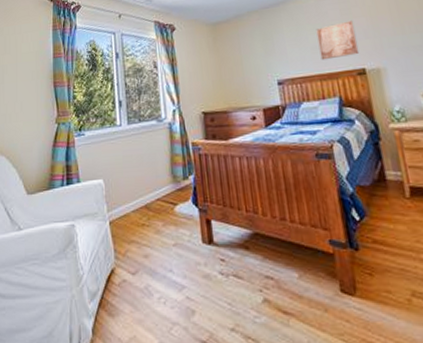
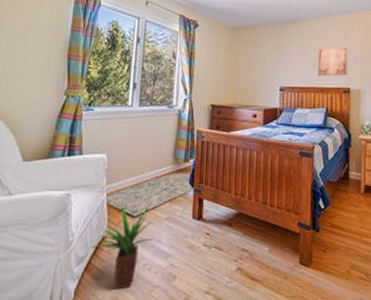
potted plant: none [100,232,165,328] -> present [89,206,154,290]
rug: none [107,191,200,245] -> present [103,172,195,217]

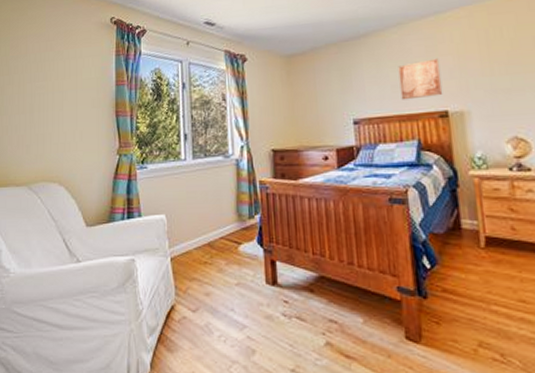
potted plant: present [89,206,154,290] -> none [160,271,226,364]
rug: present [103,172,195,217] -> none [168,230,265,283]

